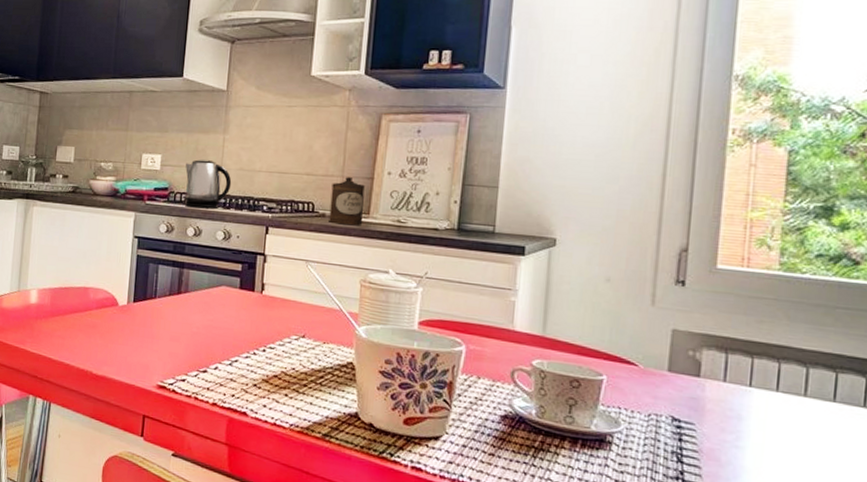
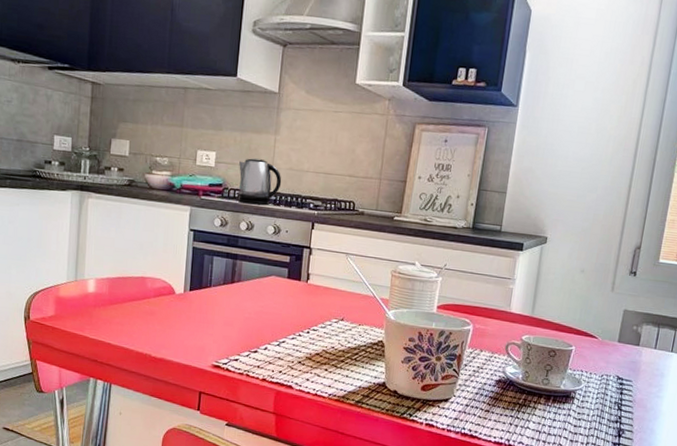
canister: present [329,177,365,226] -> none [367,179,399,224]

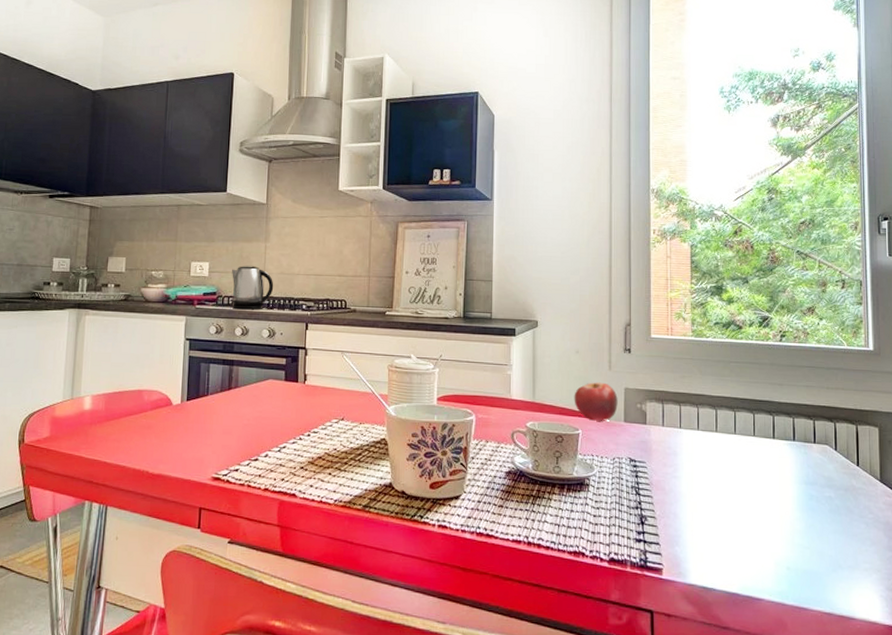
fruit: none [571,301,616,340] -> present [574,382,618,421]

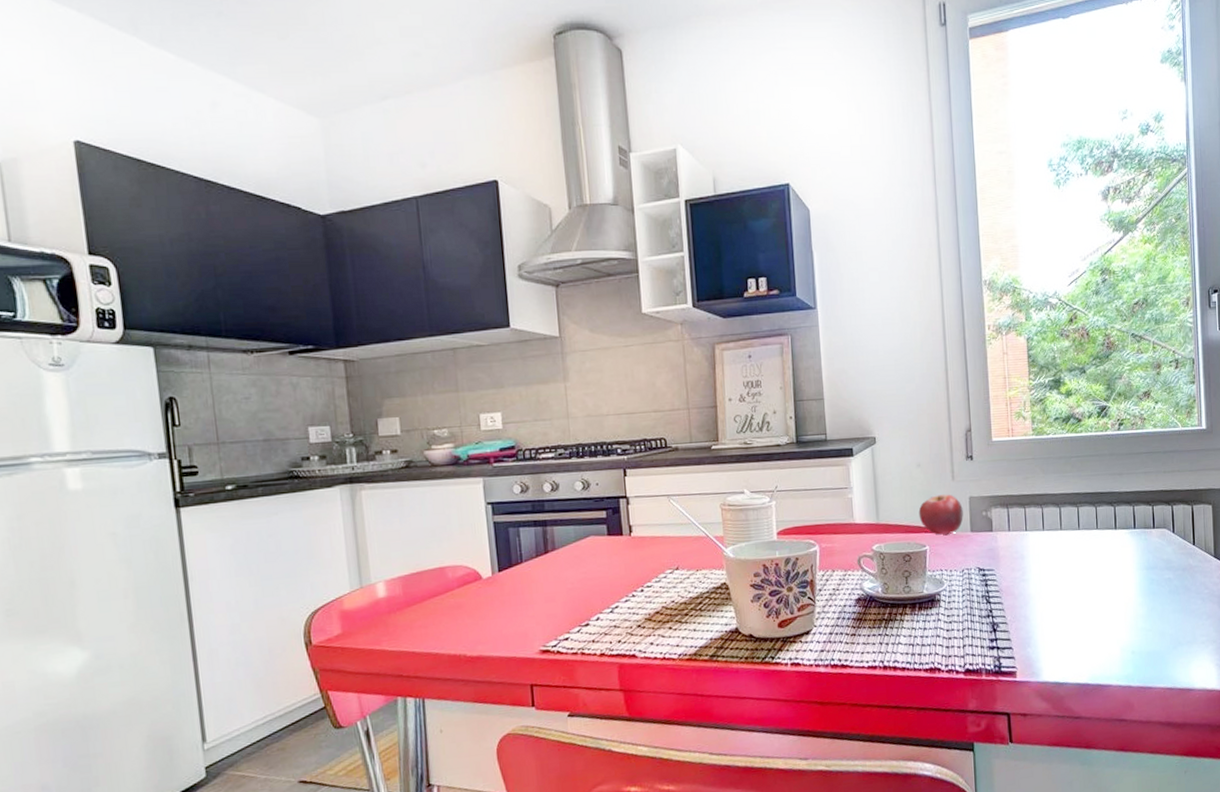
kettle: present [231,265,274,311] -> none [530,410,582,464]

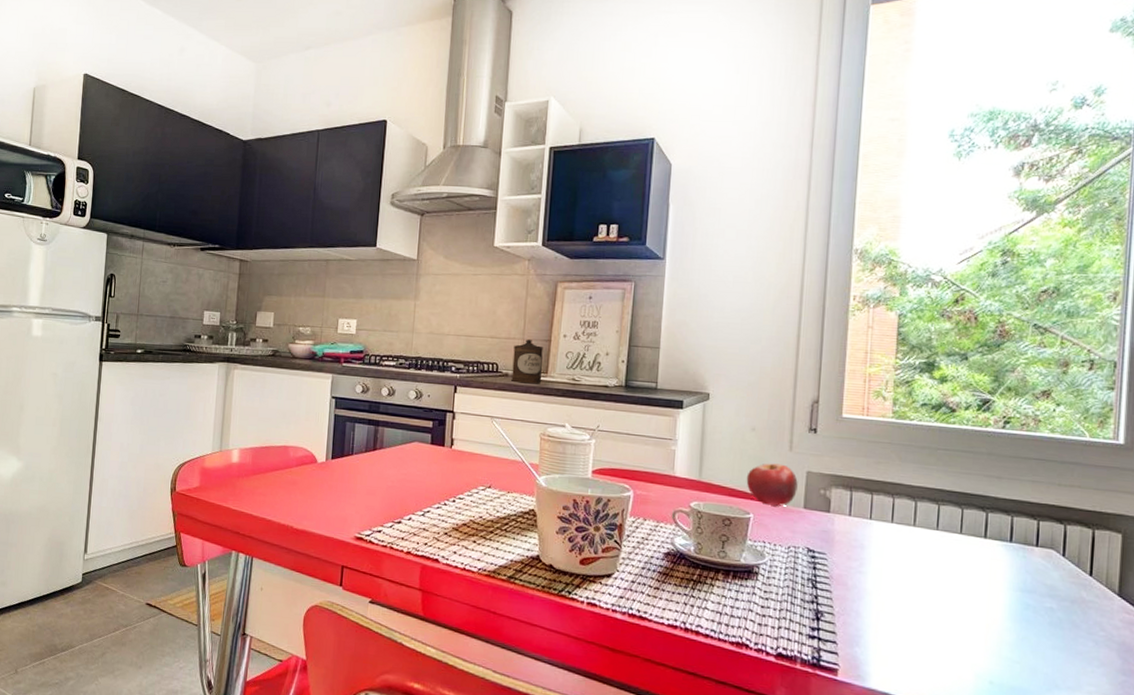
canister: none [679,408,713,456] -> present [511,339,543,384]

